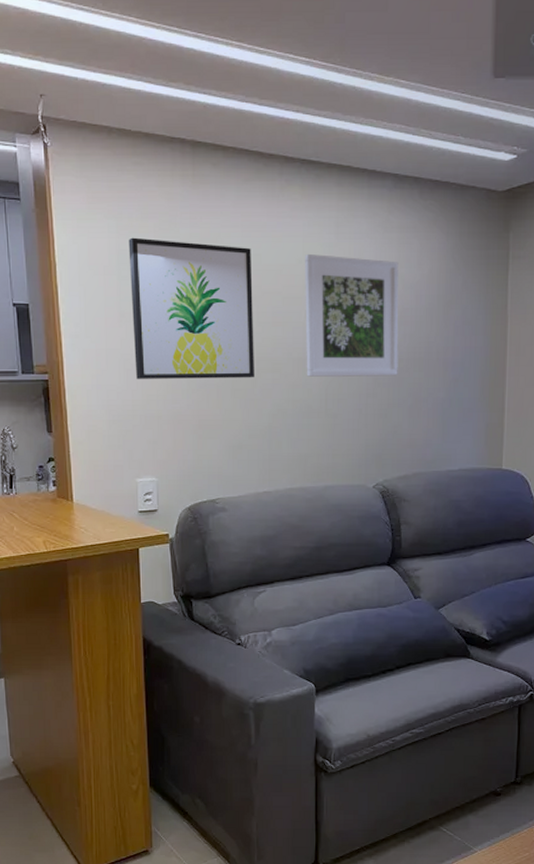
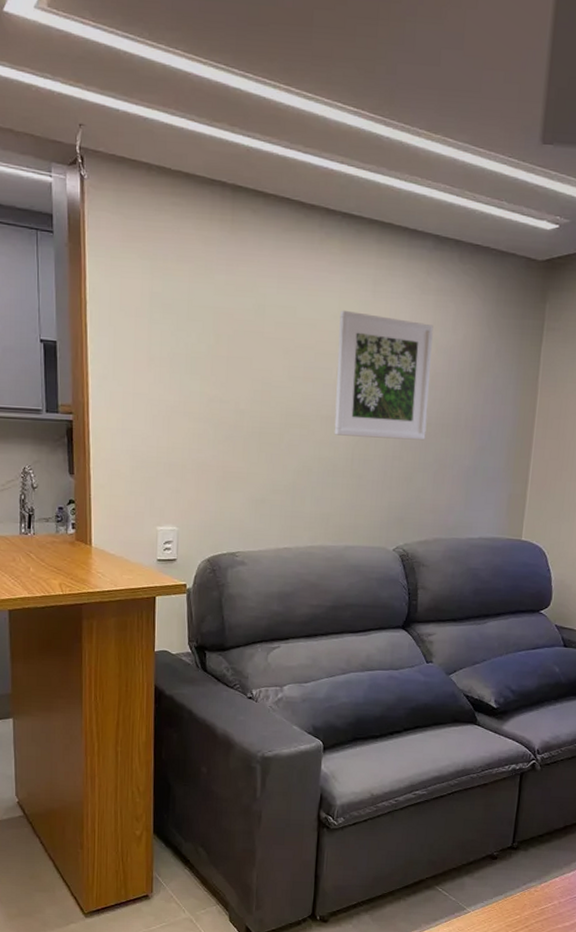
wall art: present [128,237,254,379] -> none [161,280,287,433]

